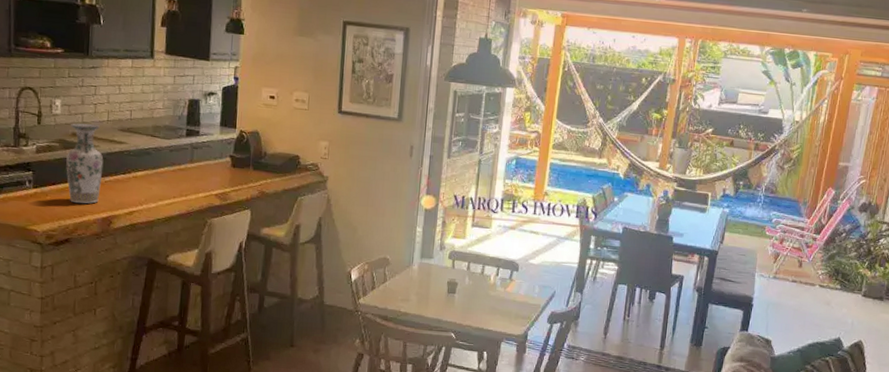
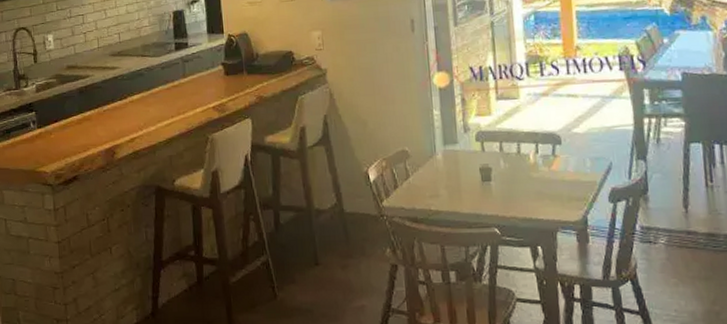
vase: present [66,123,104,204] -> none [64,53,100,138]

